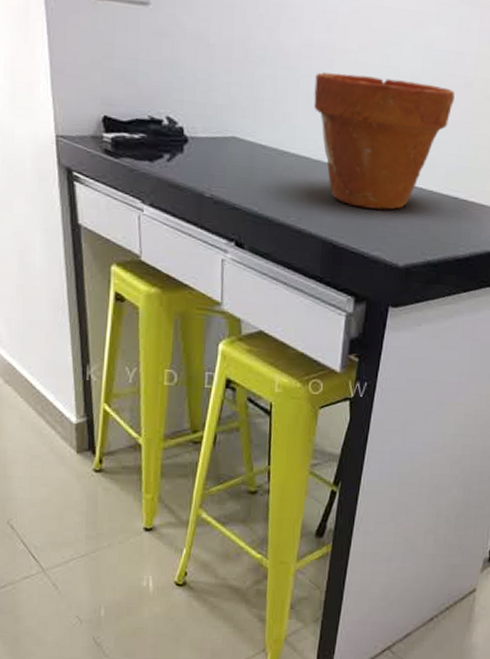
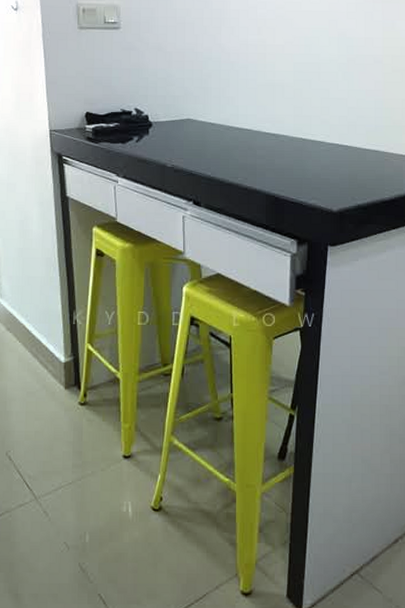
flower pot: present [313,72,455,210] -> none [251,63,367,166]

